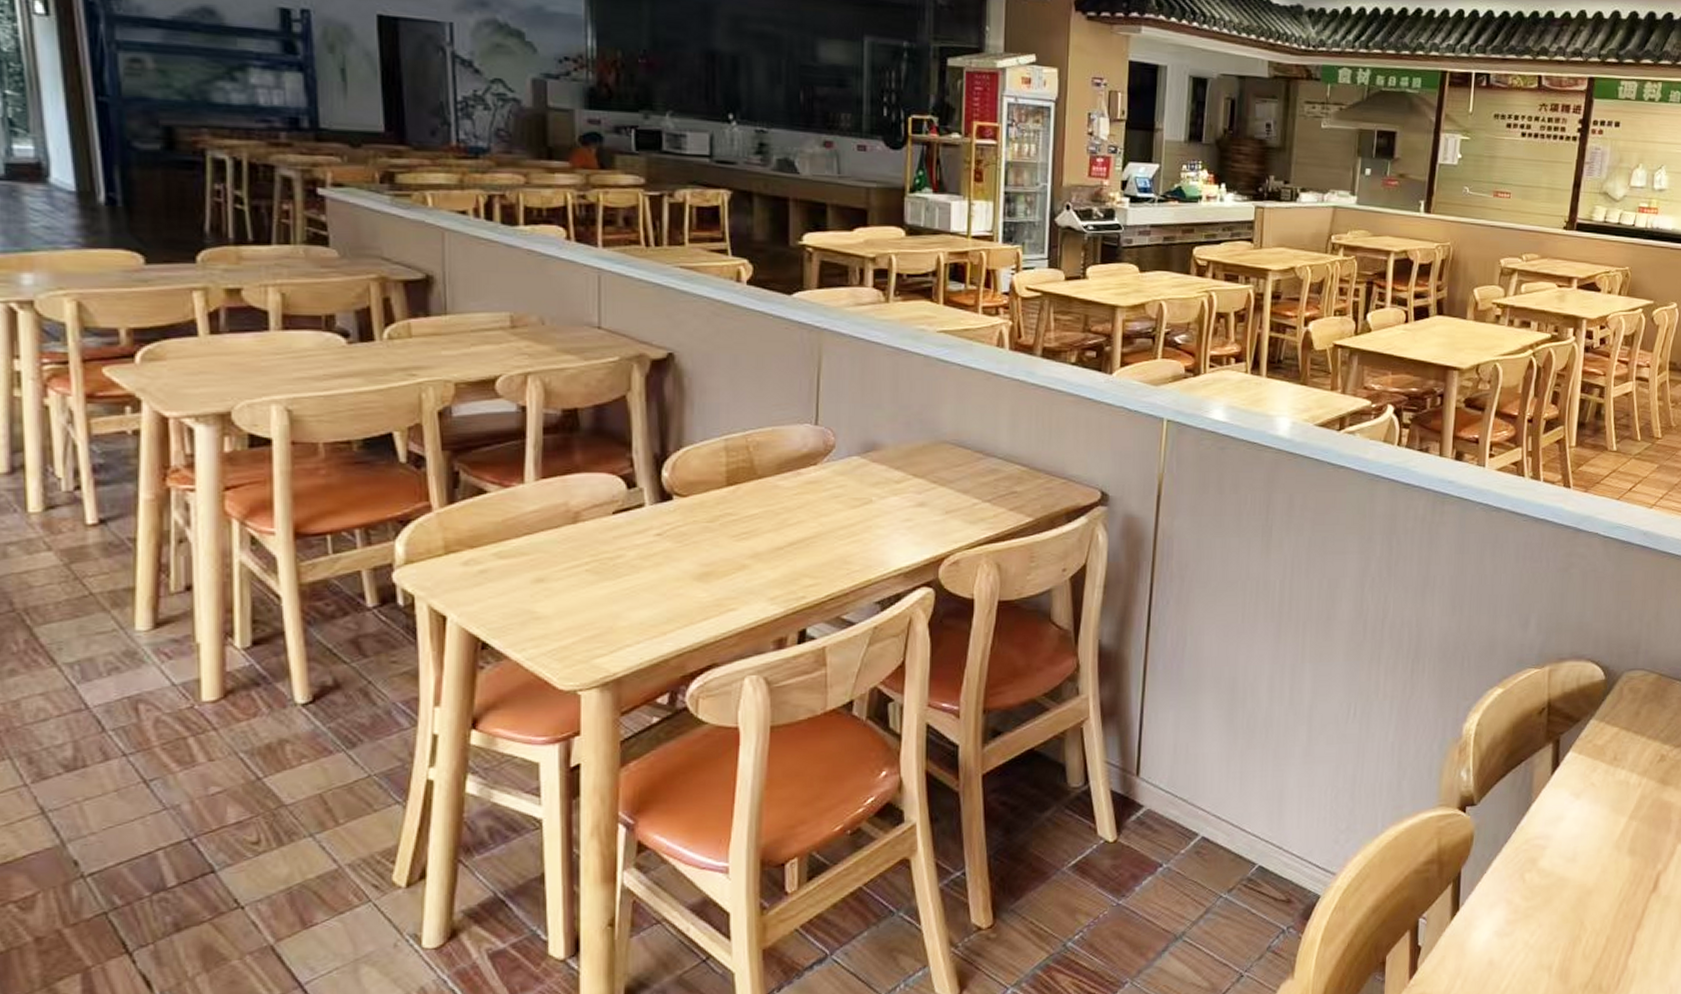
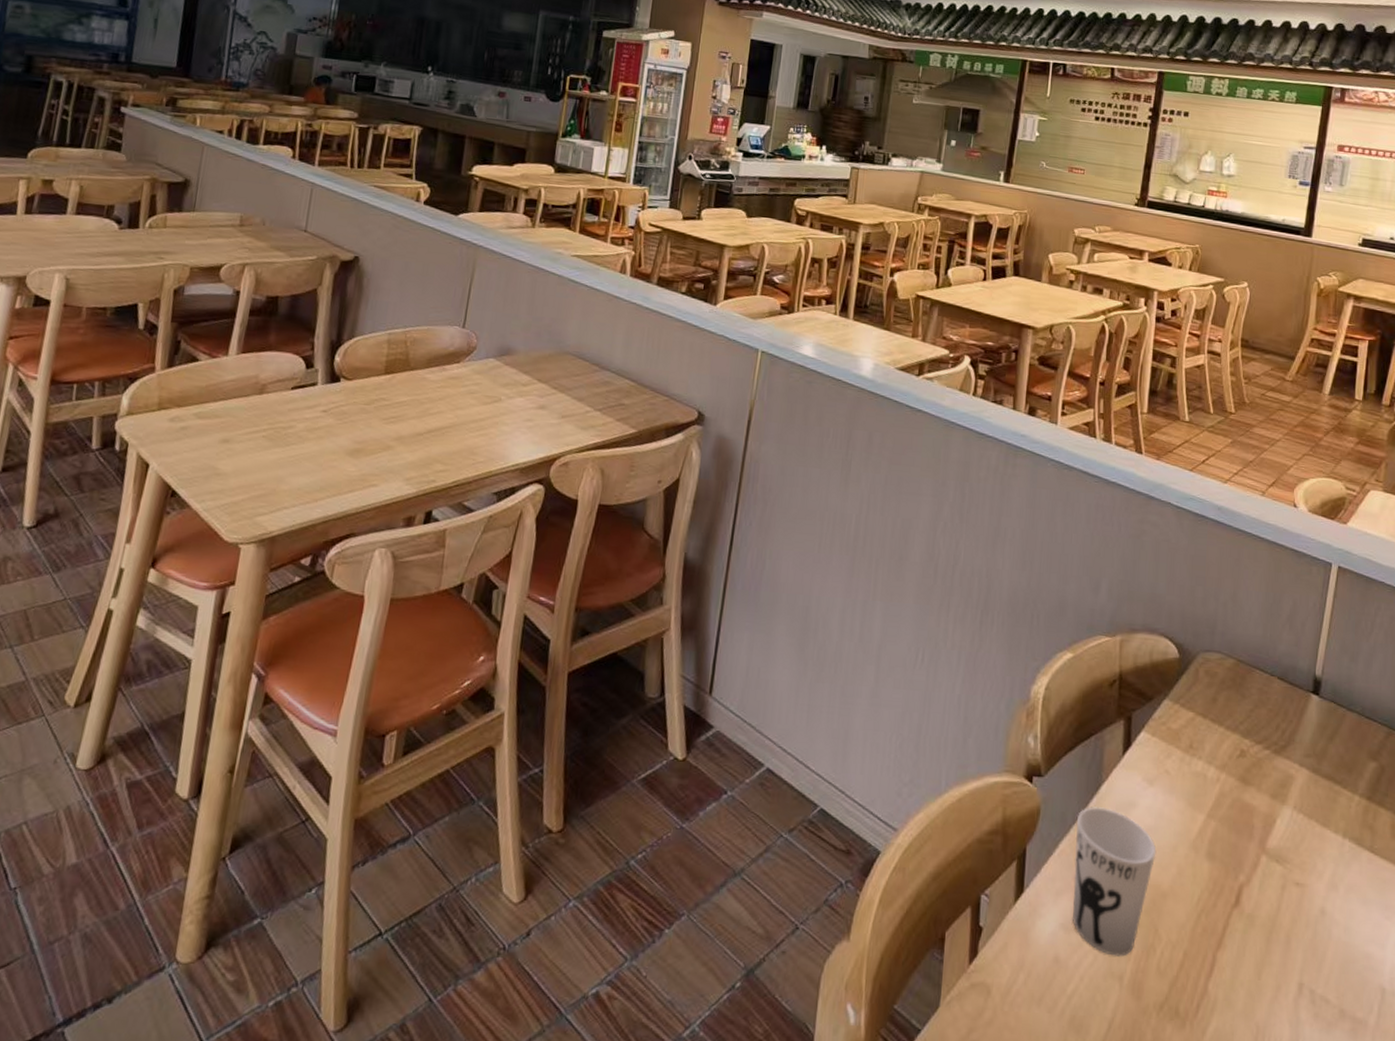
cup: none [1505,824,1583,951] -> present [1073,806,1157,956]

